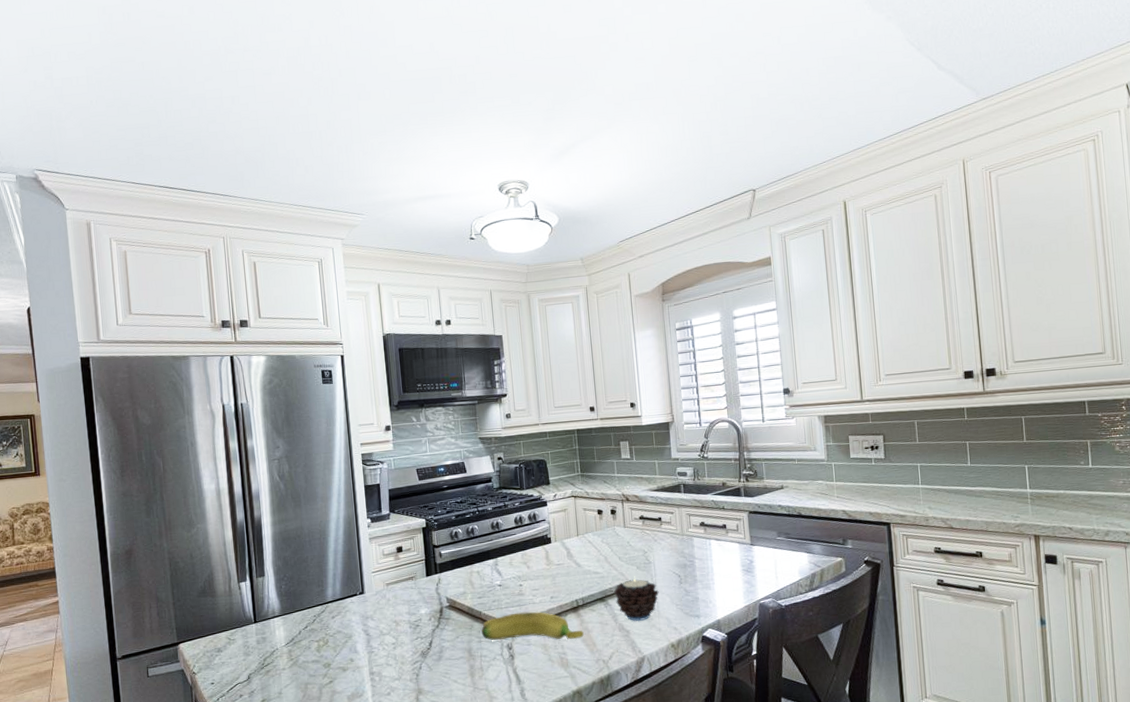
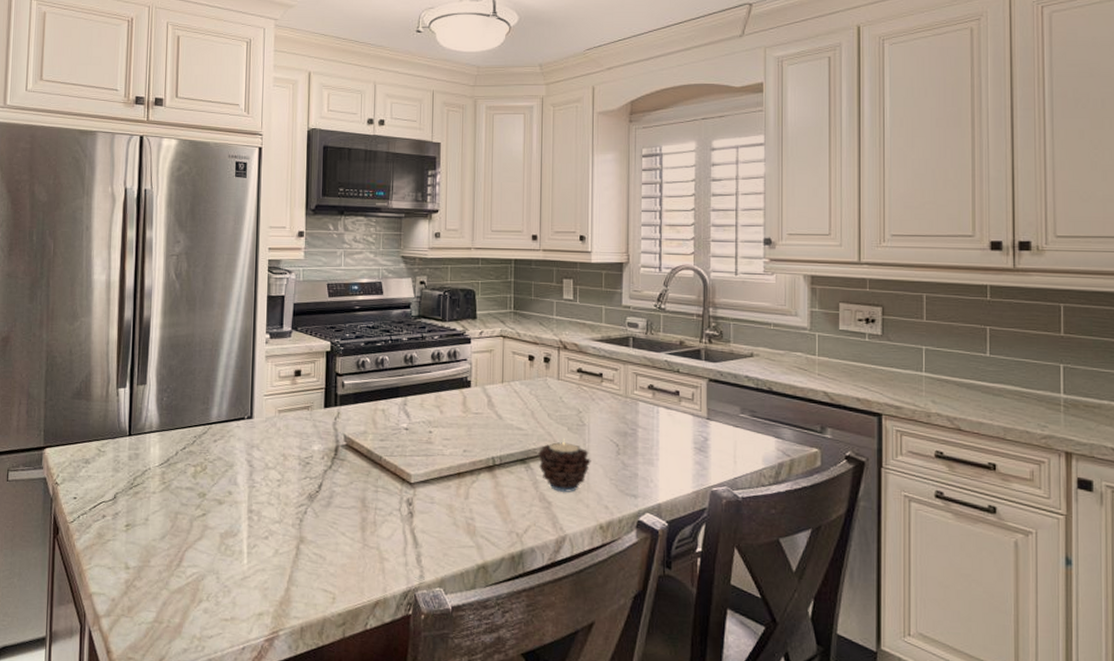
banana: present [481,611,584,640] -> none [379,463,497,504]

